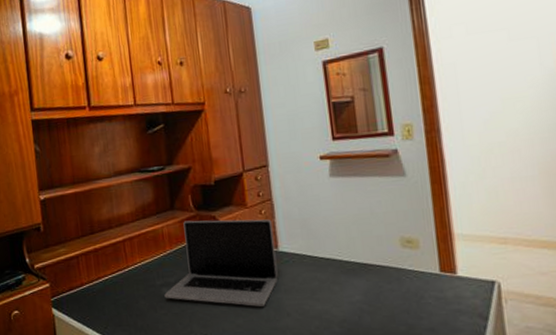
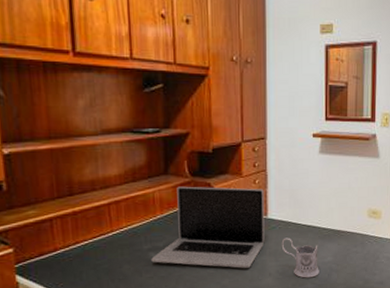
tea glass holder: none [297,272,347,320] -> present [281,237,319,278]

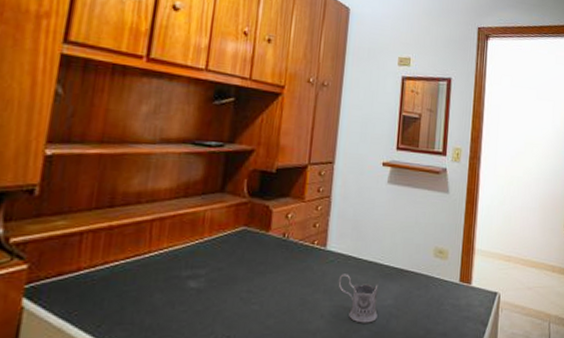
laptop: present [151,186,265,268] -> none [188,206,326,307]

